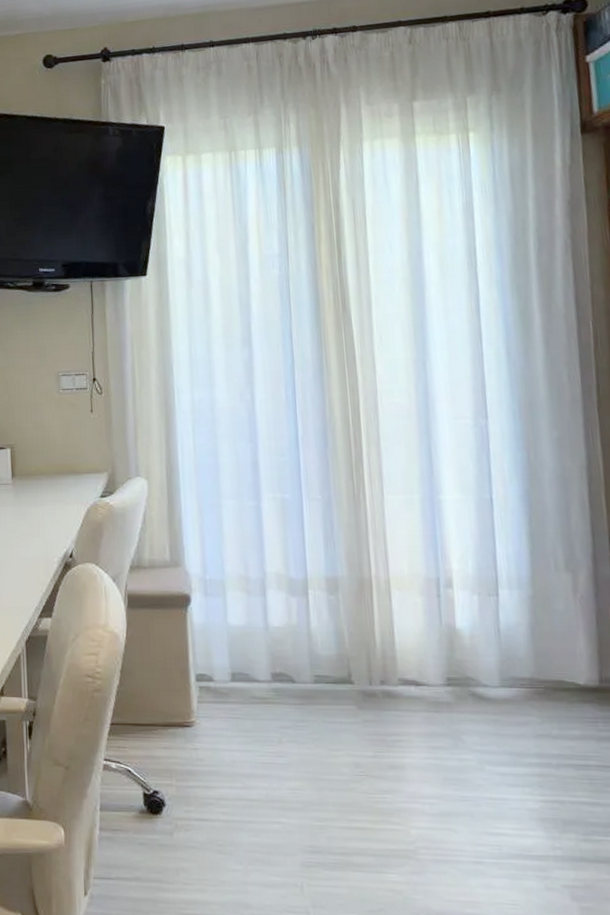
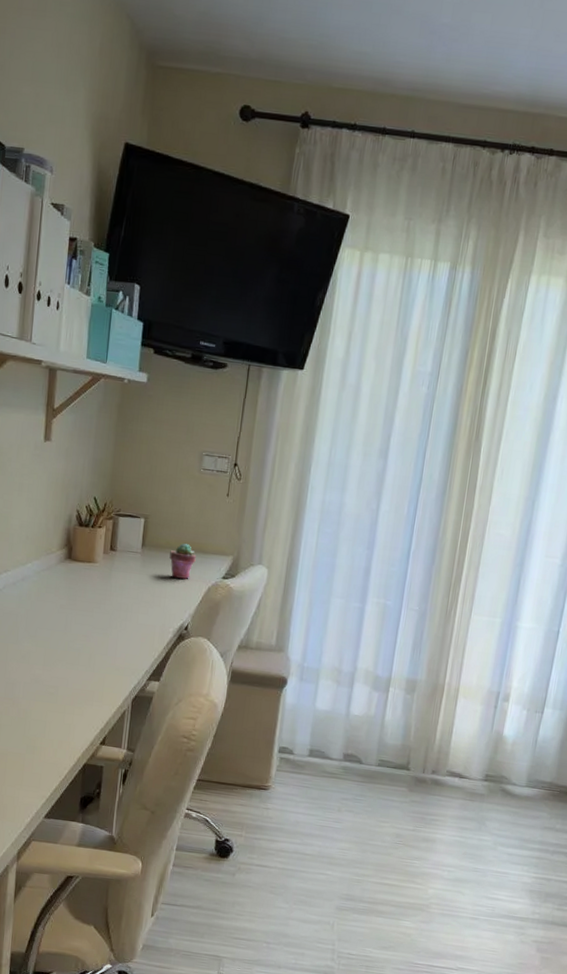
potted succulent: none [41,467,70,504] -> present [169,543,196,579]

